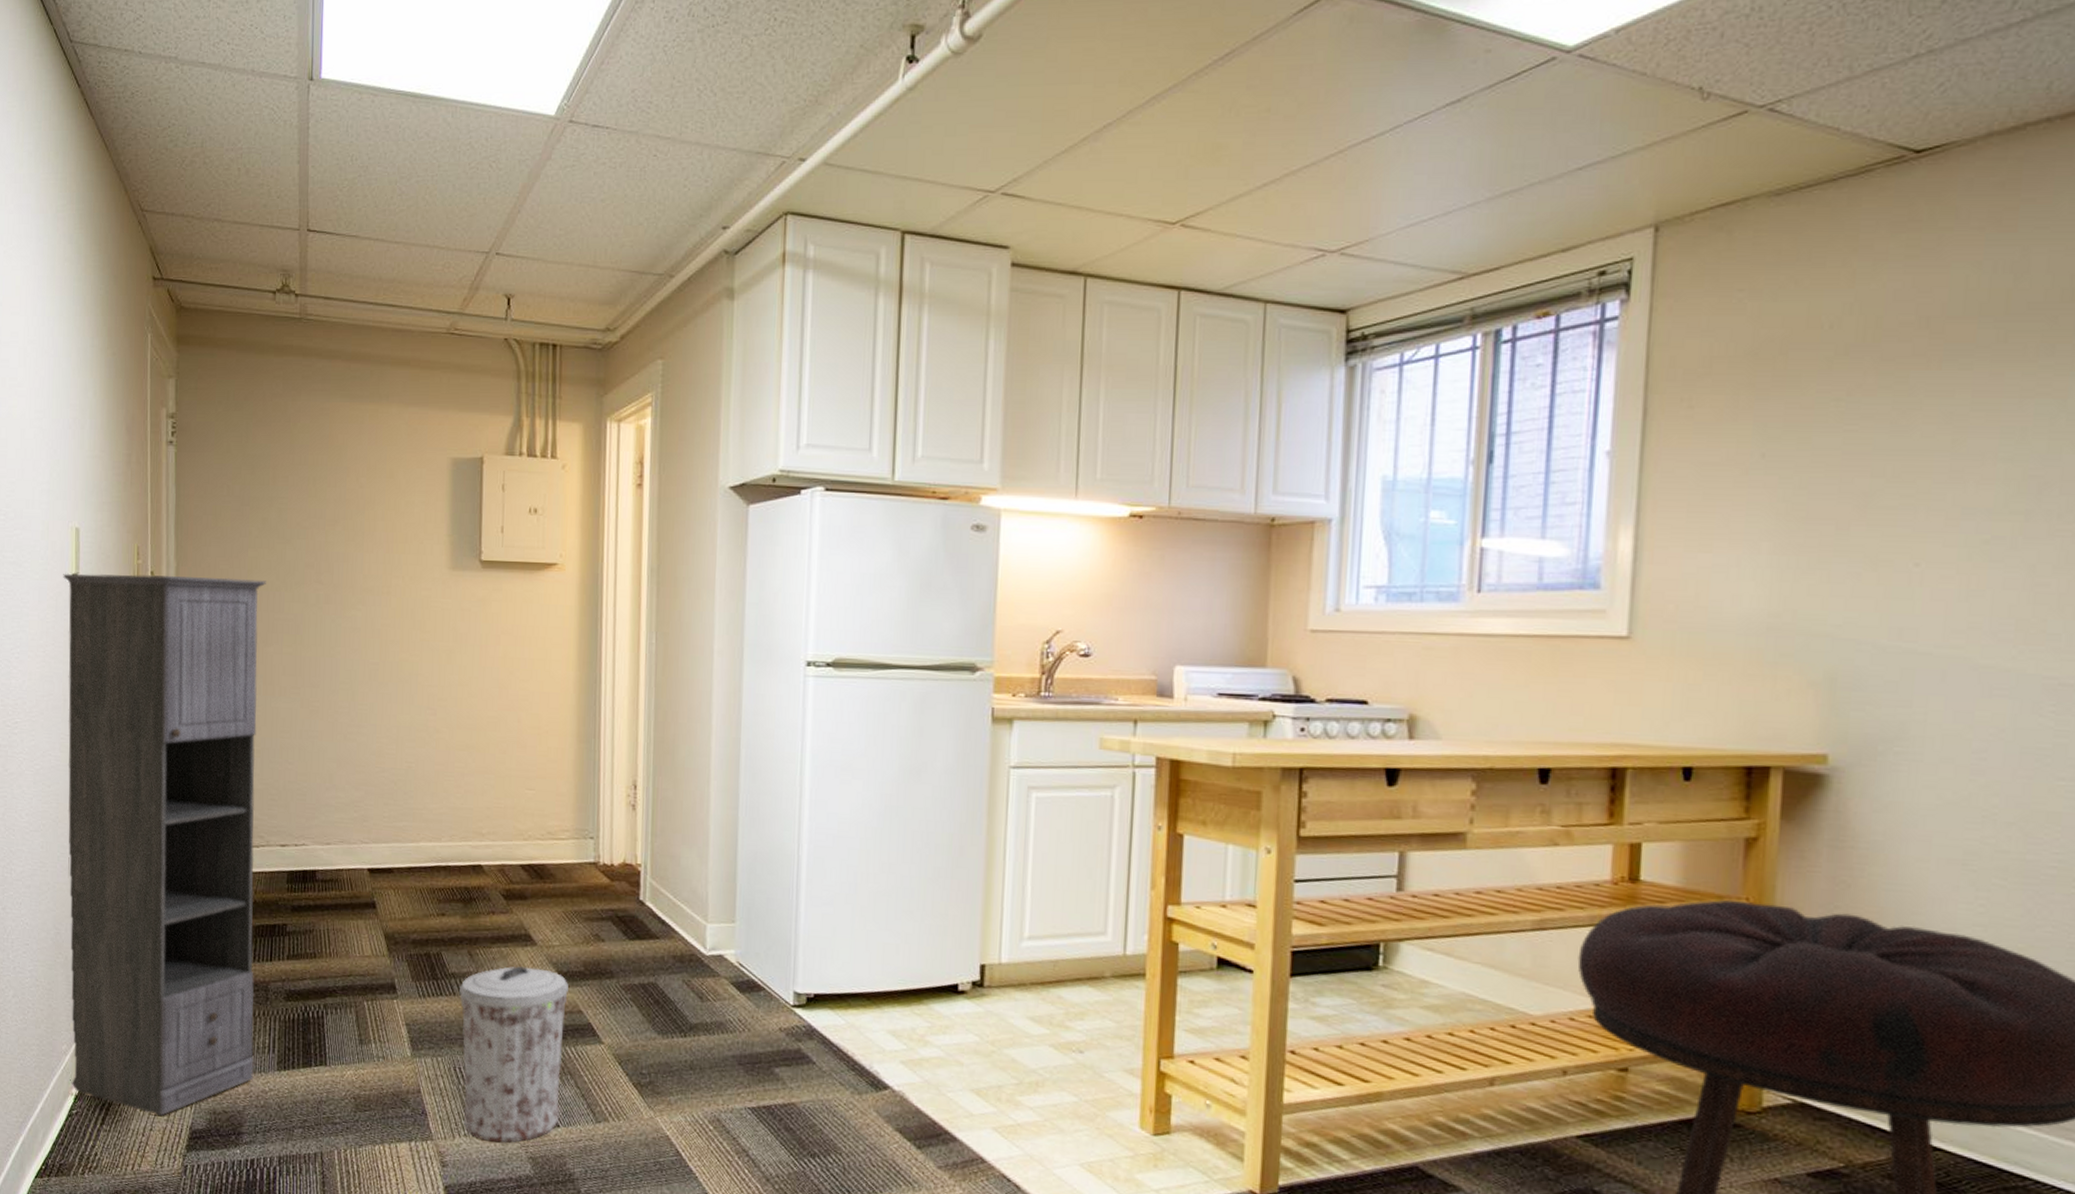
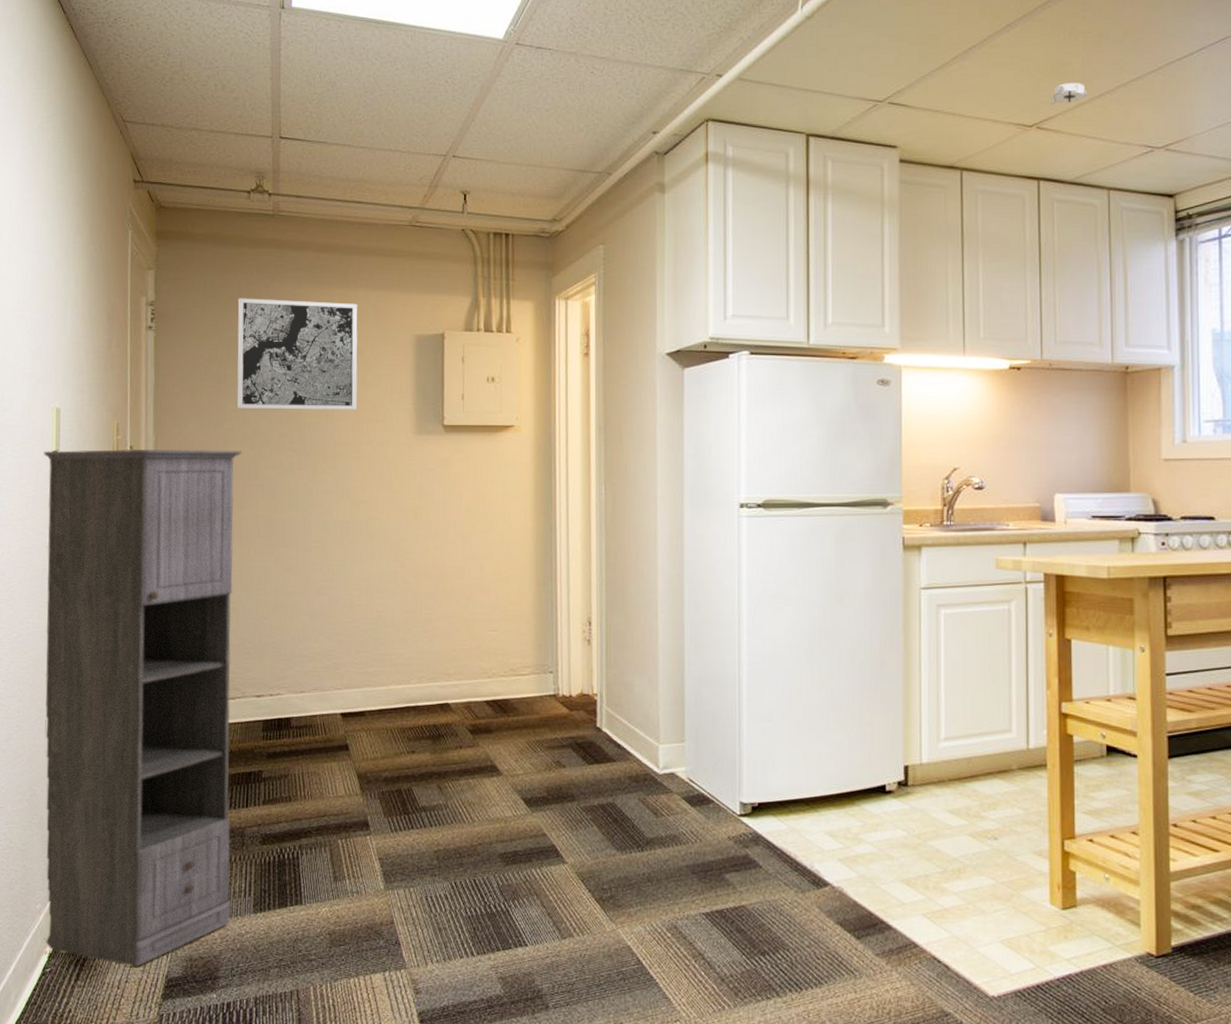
wall art: none [261,412,391,540] -> present [237,298,358,410]
trash can: present [459,966,568,1143] -> none [430,796,533,966]
smoke detector: none [1200,170,1248,197] -> present [1051,83,1088,105]

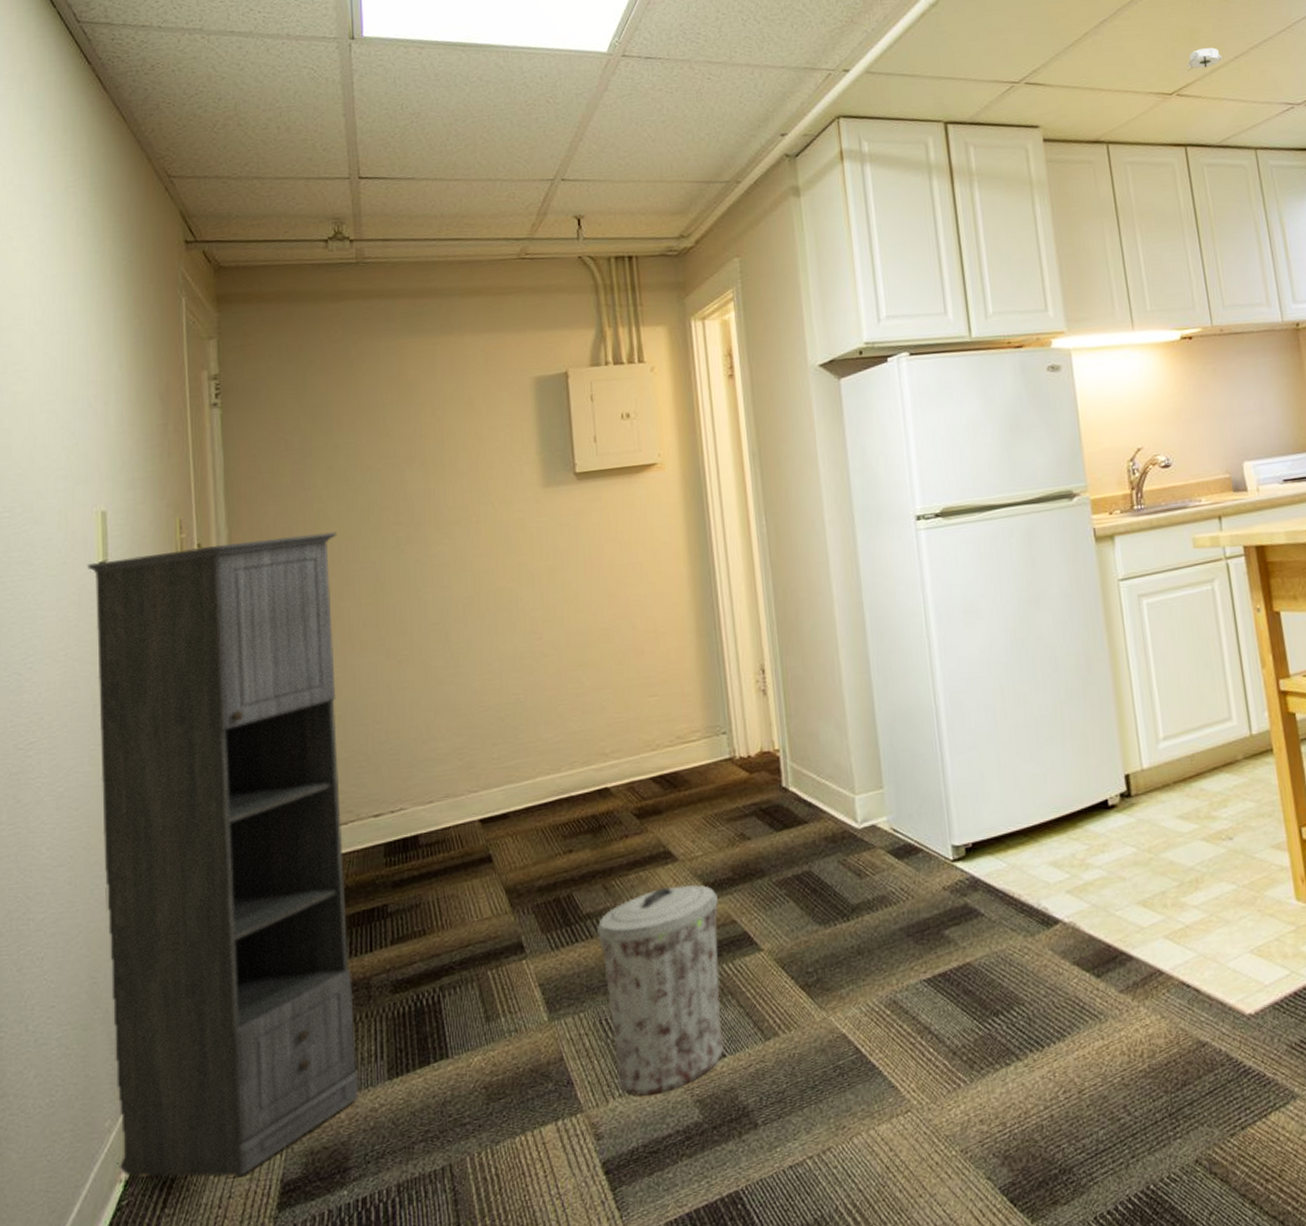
wall art: present [237,298,358,410] -> none [321,350,473,484]
trash can: none [430,796,533,966] -> present [597,884,725,1096]

